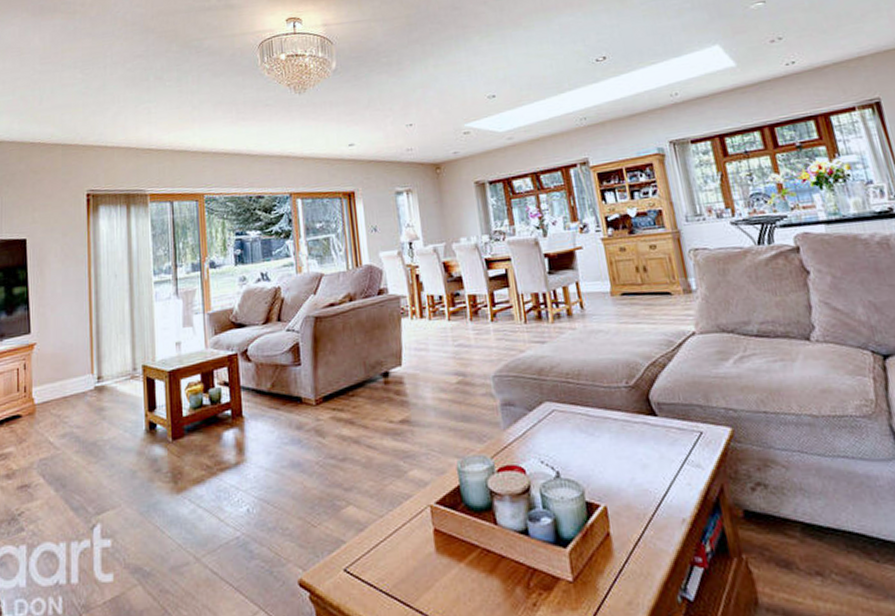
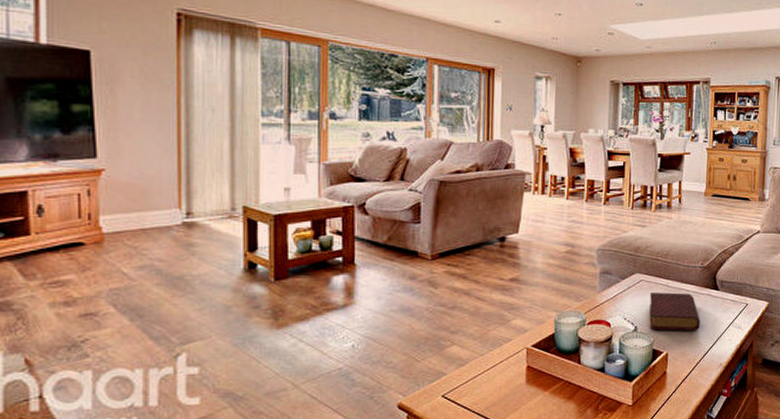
book: none [568,423,643,476] -> present [649,292,700,331]

